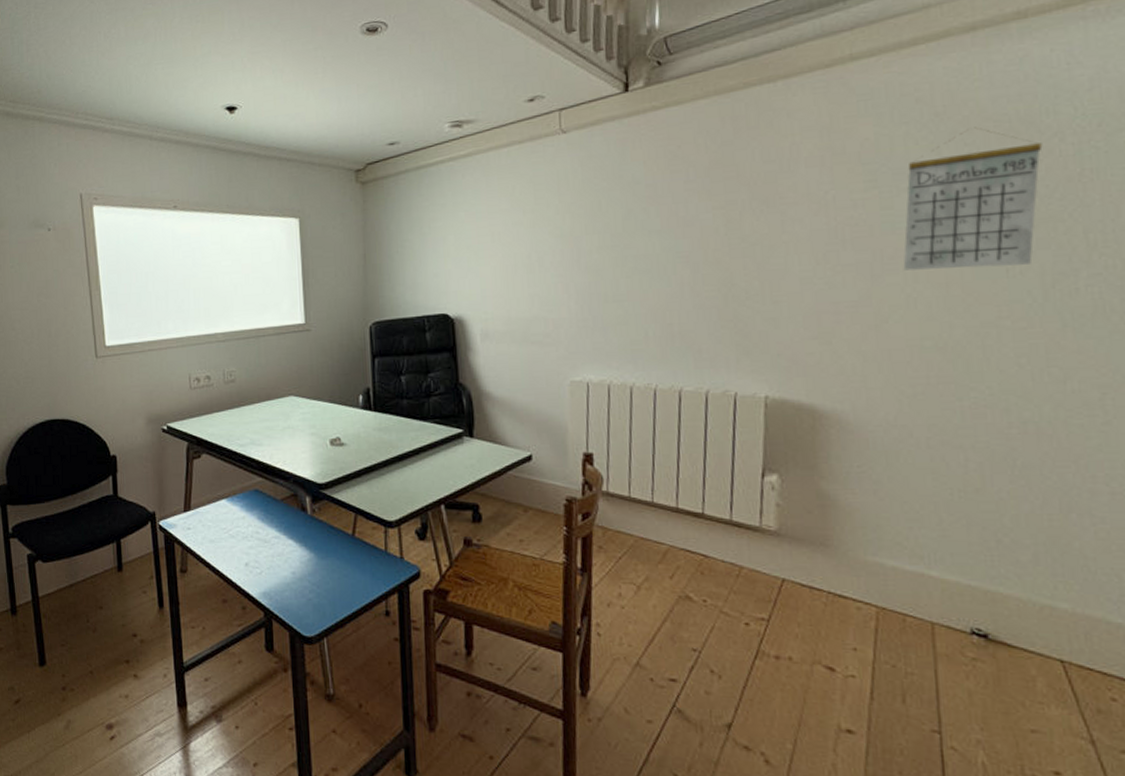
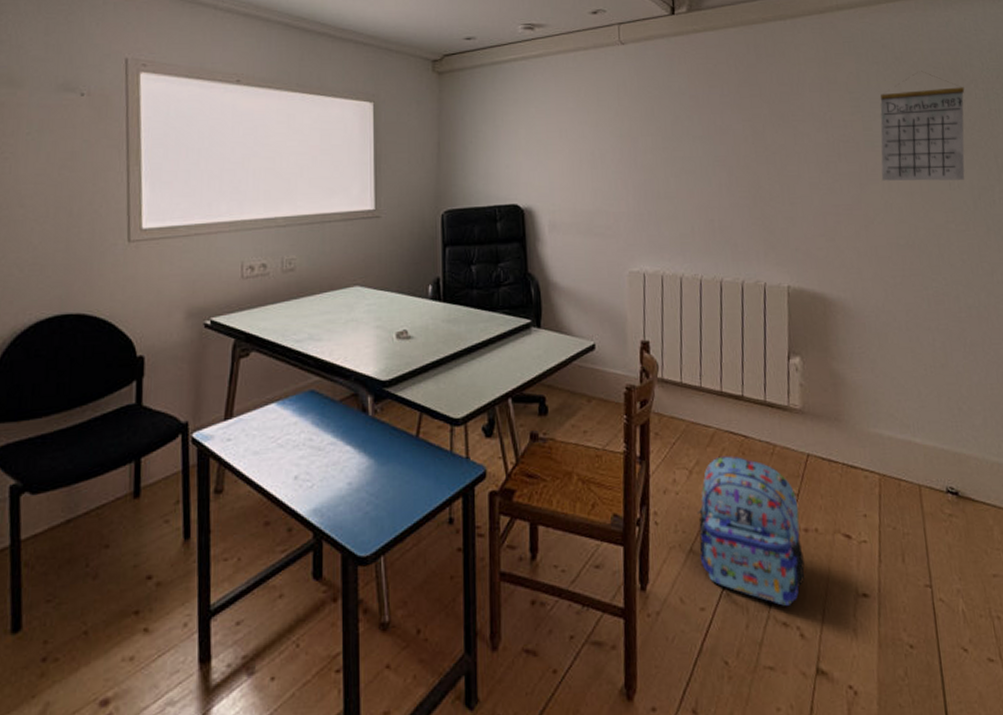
backpack: none [645,574,773,730] -> present [696,456,805,606]

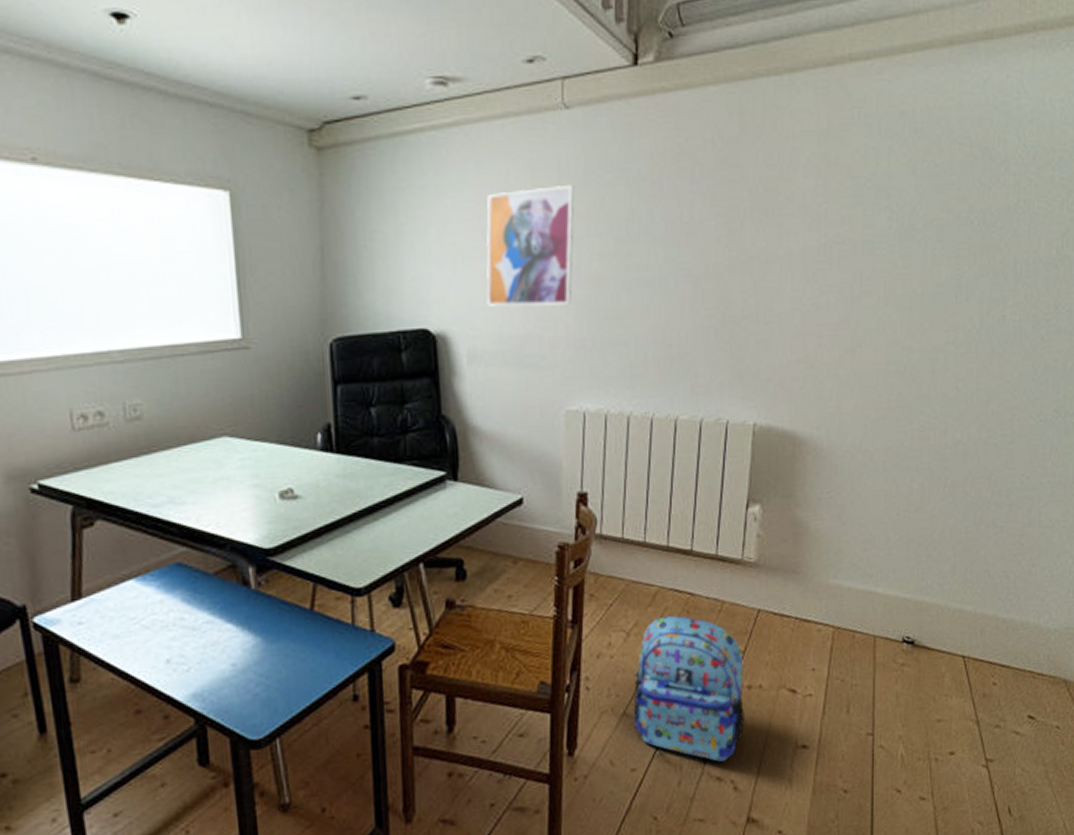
wall art: none [563,97,631,189] -> present [486,184,575,308]
calendar: present [880,71,965,181] -> none [877,148,993,293]

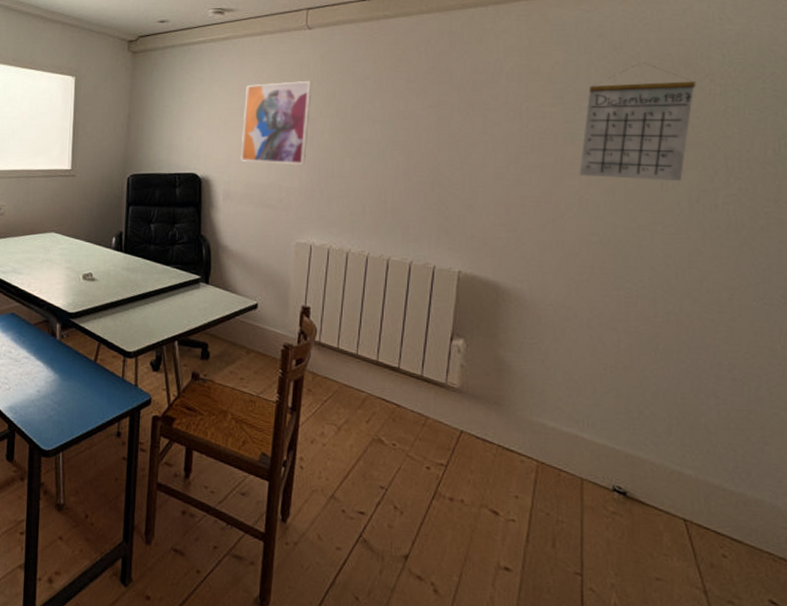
backpack: present [632,615,744,762] -> none [341,419,446,563]
calendar: none [877,148,993,293] -> present [579,62,696,181]

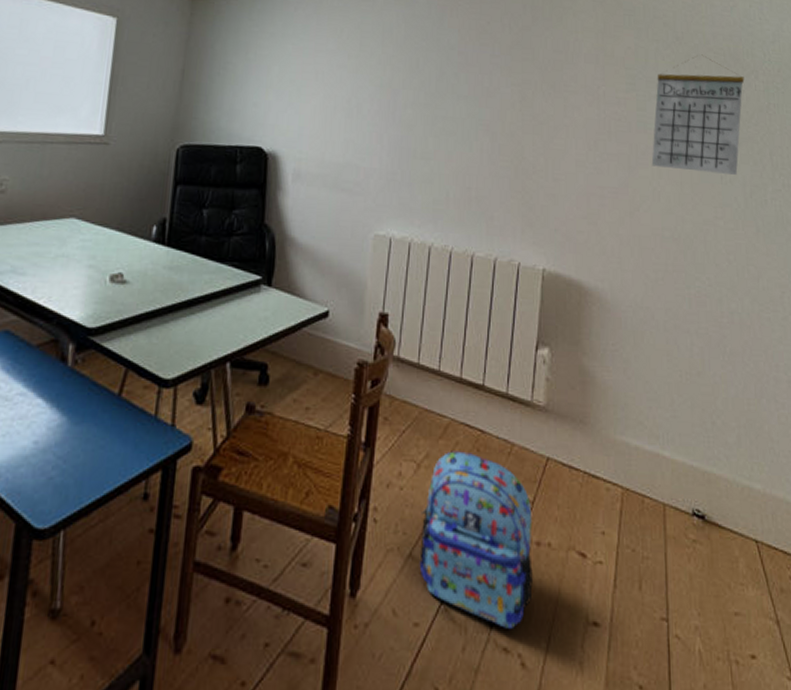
wall art: present [240,80,312,165] -> none [314,45,395,142]
backpack: none [341,419,446,563] -> present [419,451,533,628]

